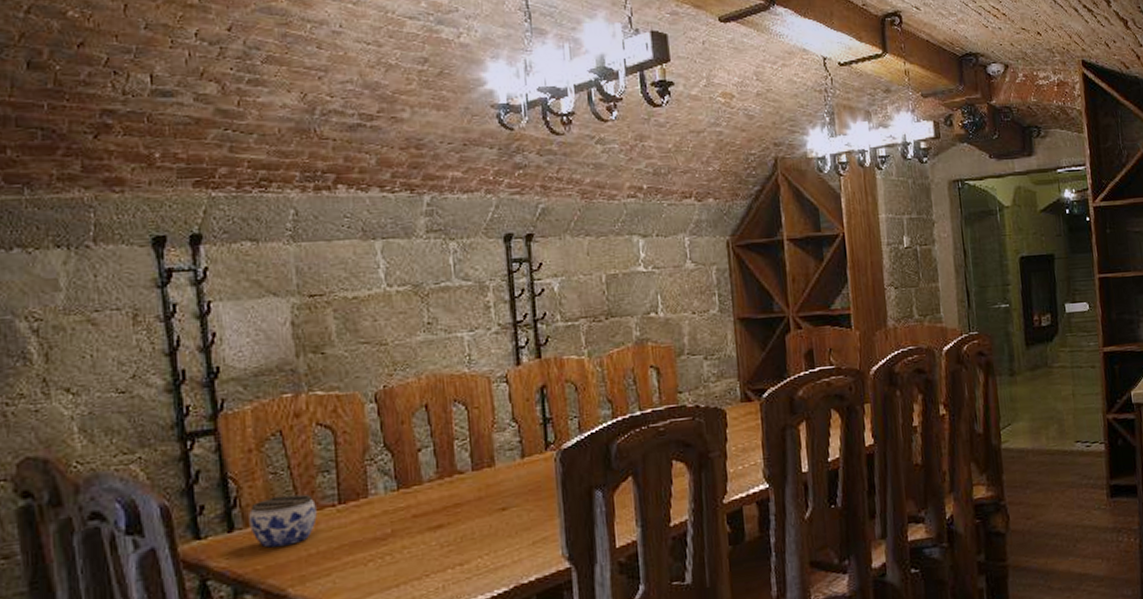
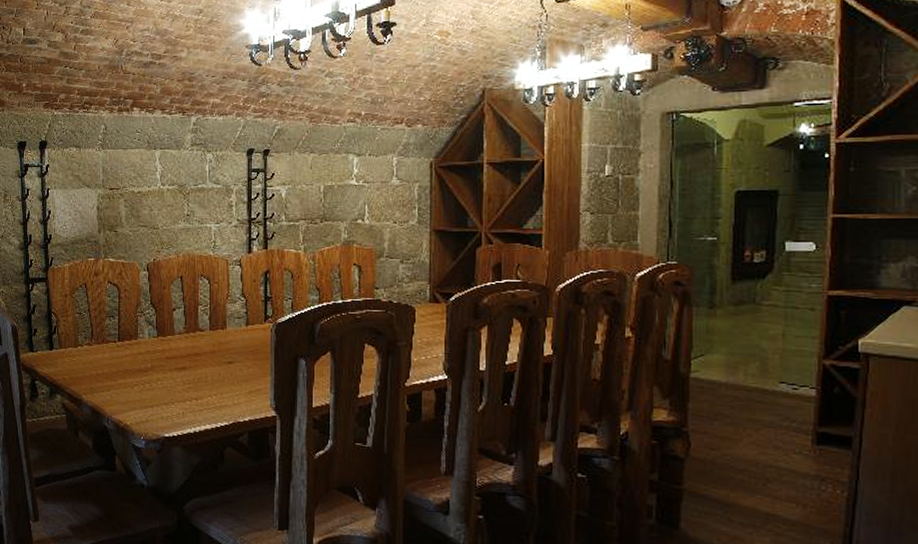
jar: present [249,494,317,548] -> none [63,330,104,365]

